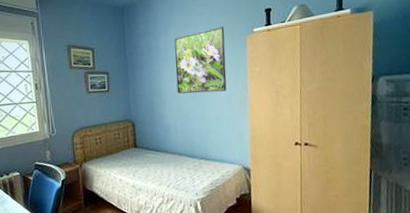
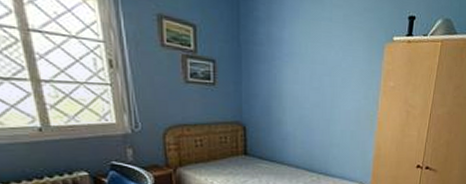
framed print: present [174,26,227,94] -> none [300,27,362,103]

